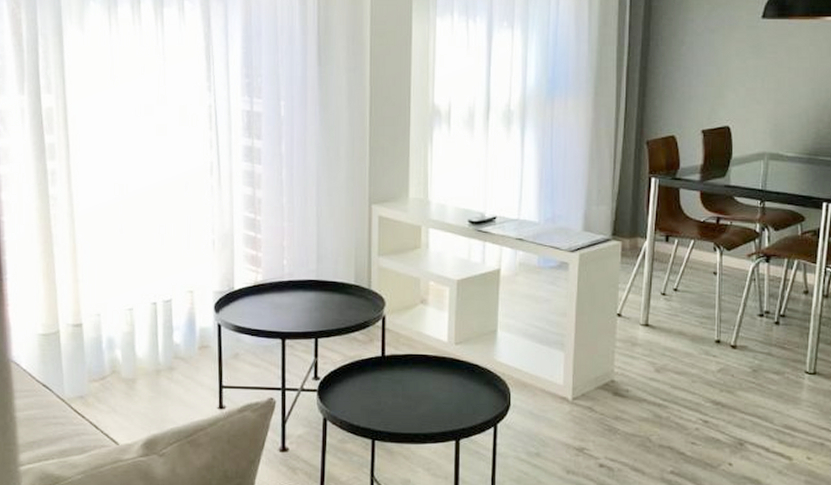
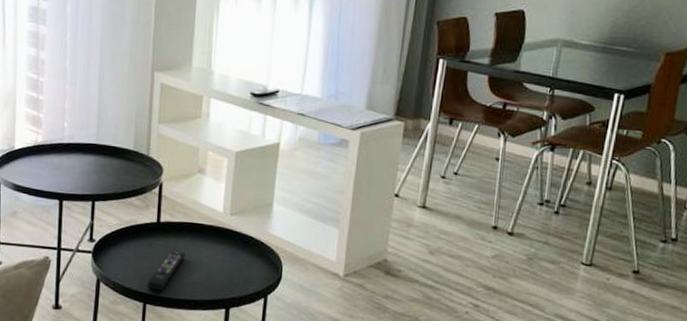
remote control: none [374,383,412,426] -> present [147,250,185,291]

